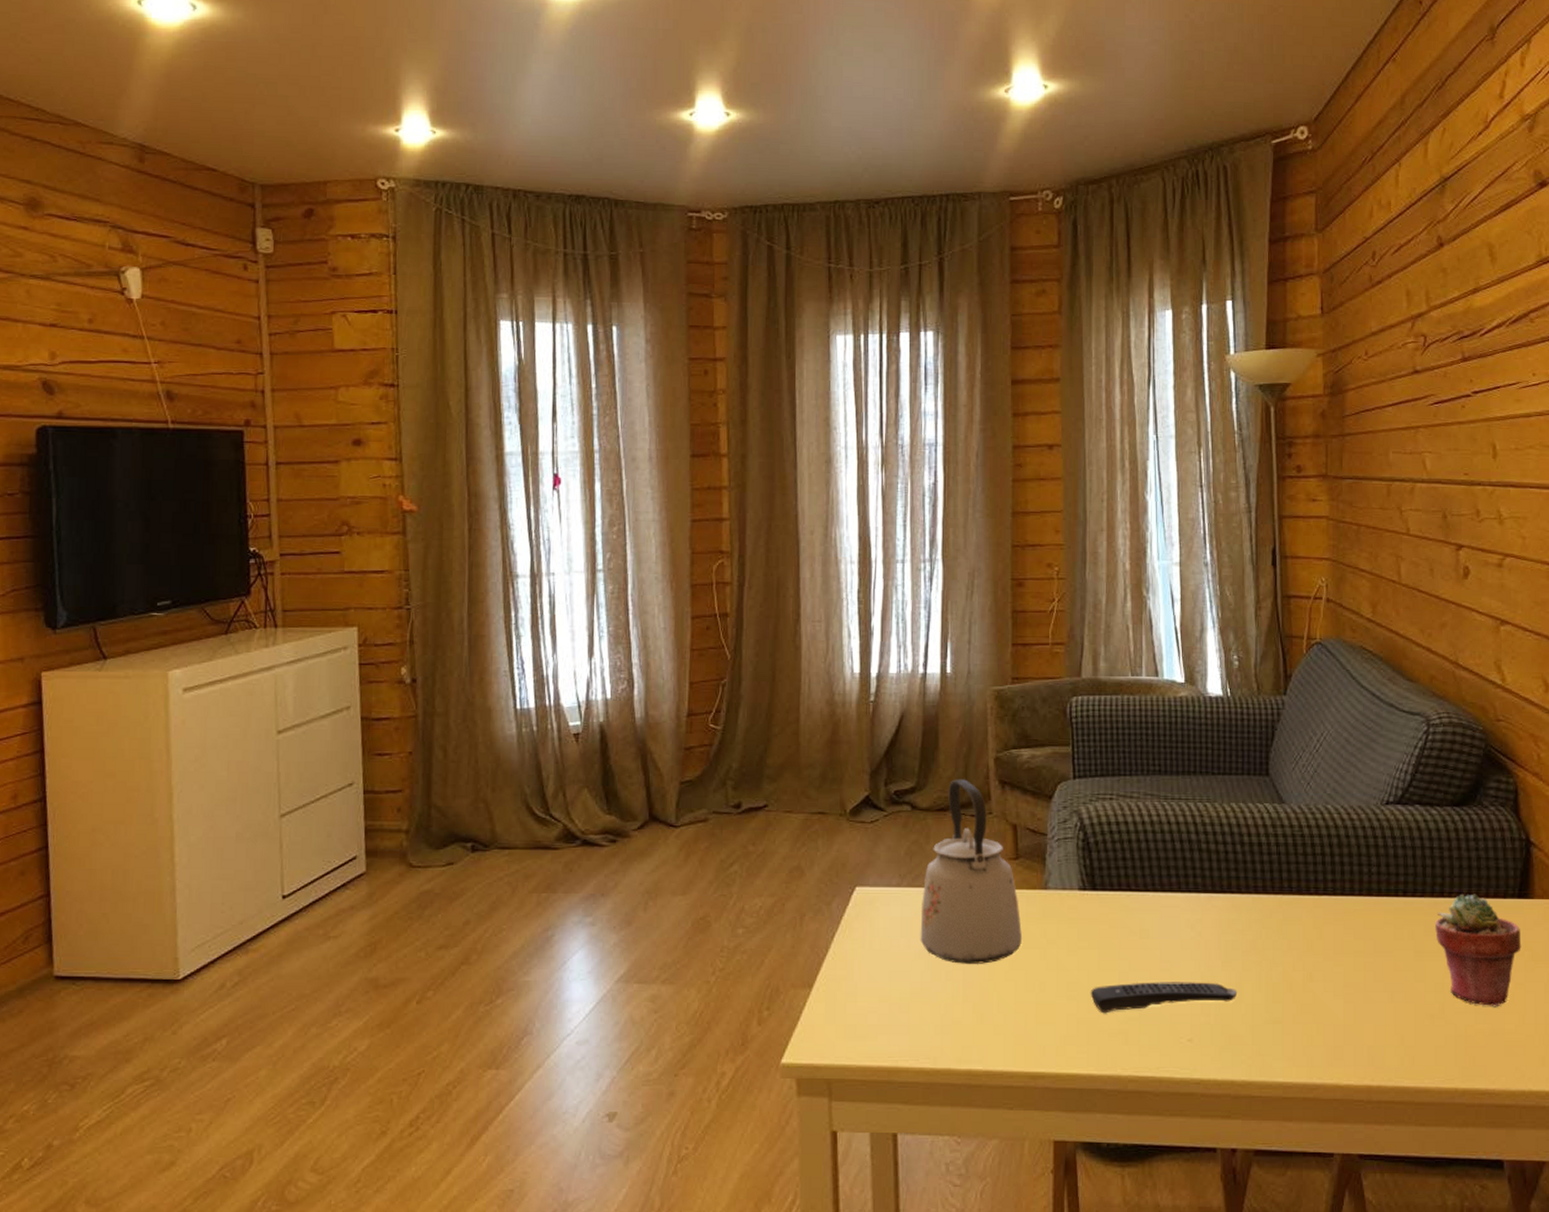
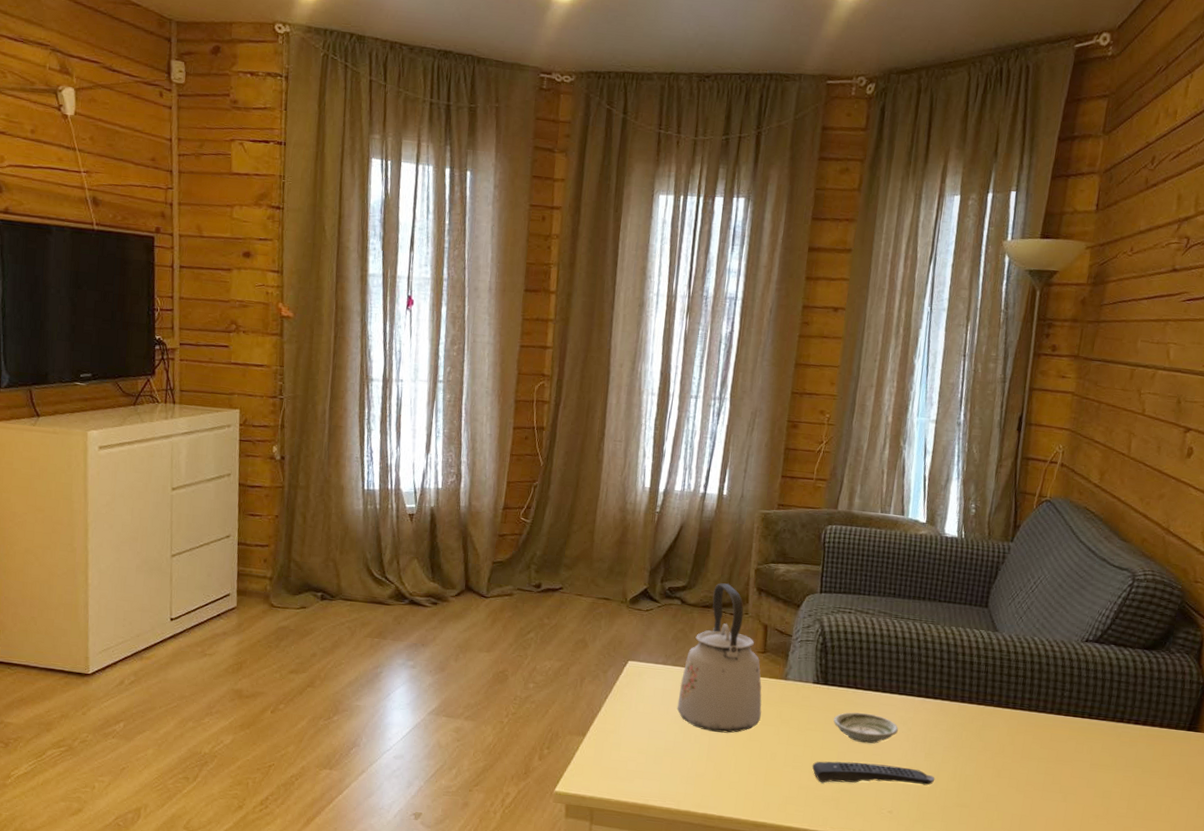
saucer: none [1108,919,1187,958] -> present [833,712,899,744]
potted succulent: present [1435,894,1522,1007] -> none [1111,722,1185,816]

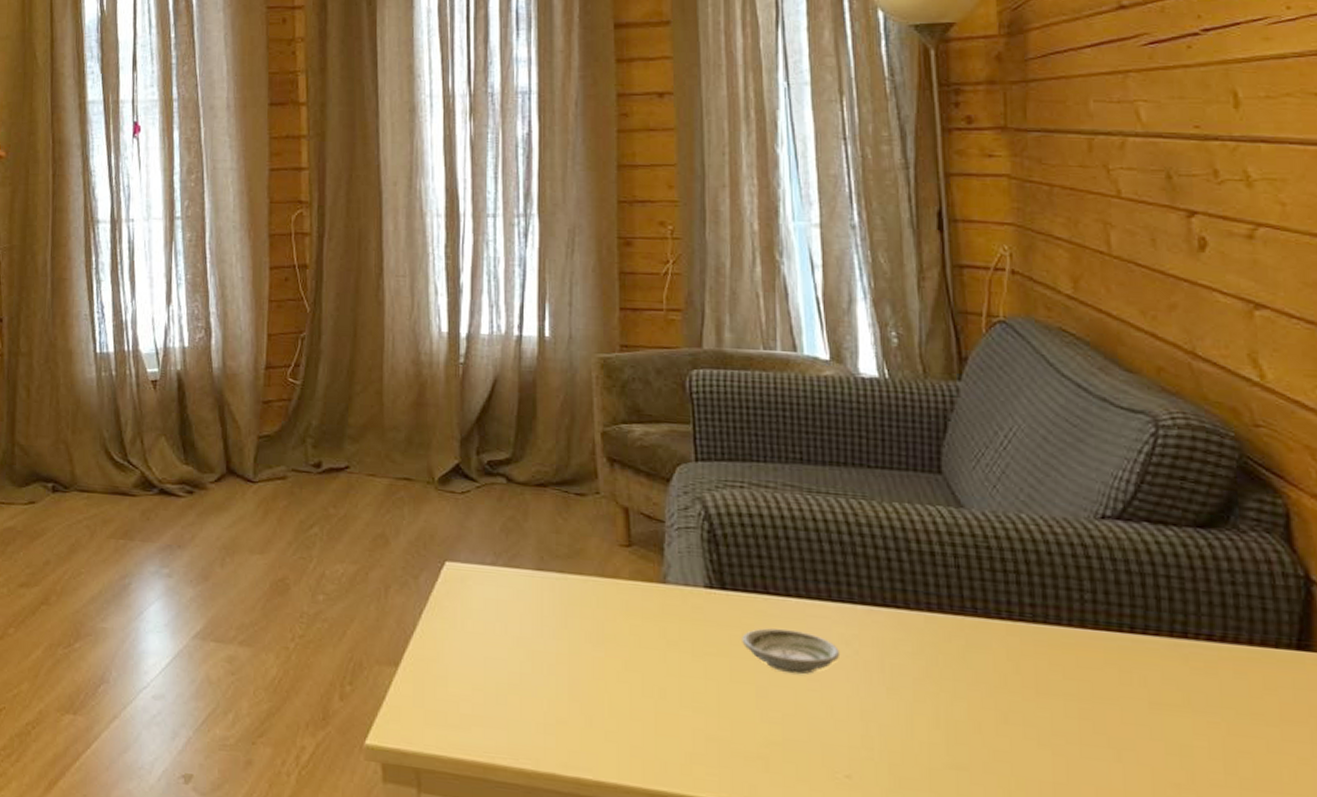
kettle: present [677,583,762,733] -> none [518,453,637,661]
remote control: present [812,761,935,786] -> none [720,700,909,737]

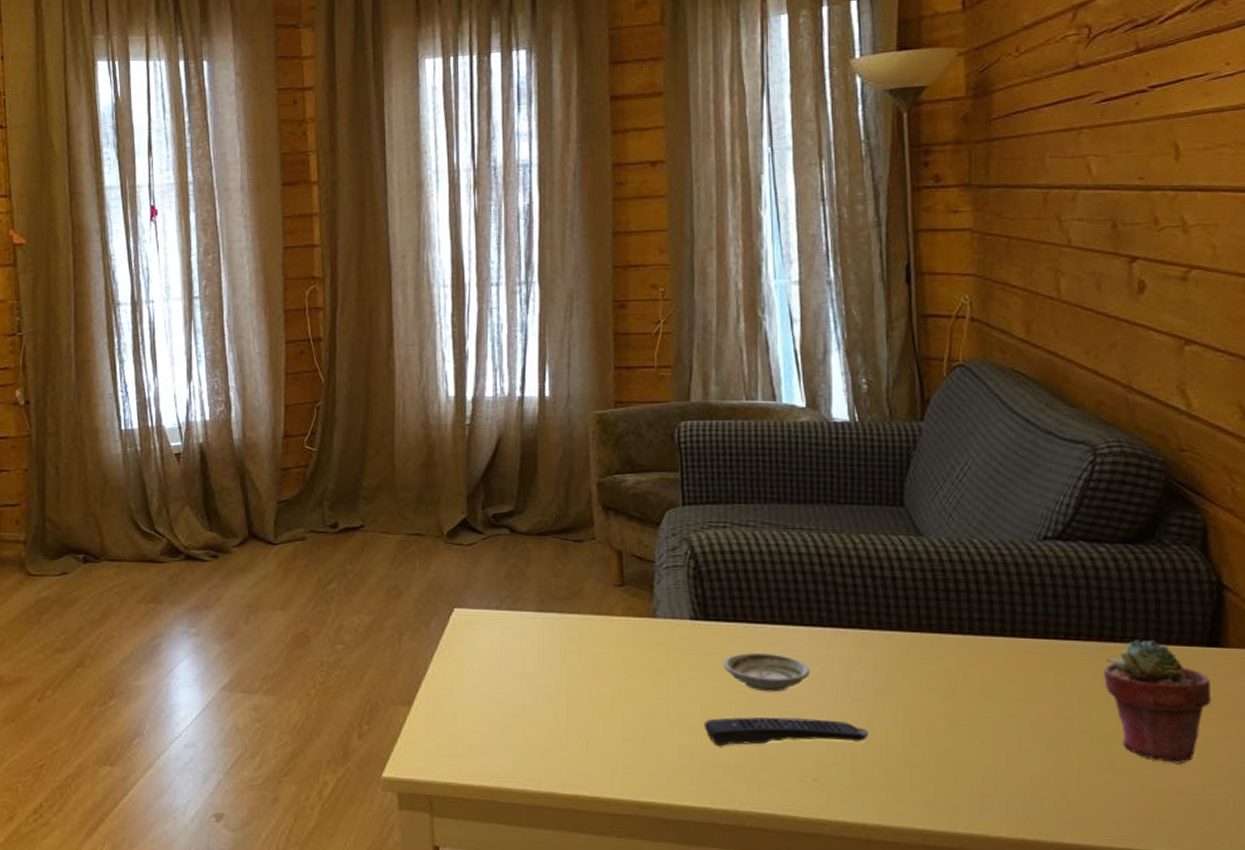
remote control: none [720,700,909,737] -> present [703,717,869,747]
potted succulent: none [1177,638,1305,785] -> present [1104,639,1212,765]

